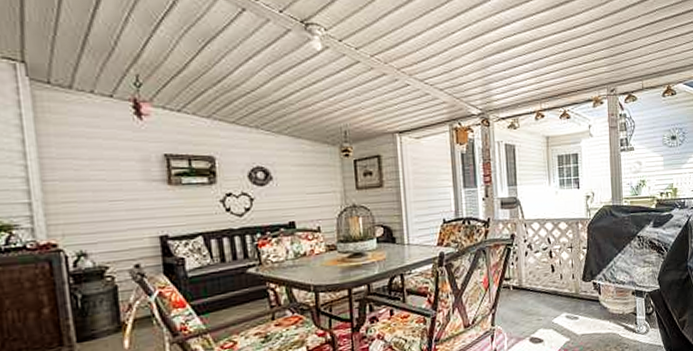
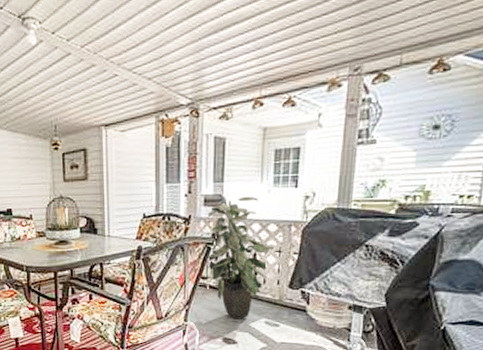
indoor plant: none [505,197,566,318] -> present [207,196,274,320]

